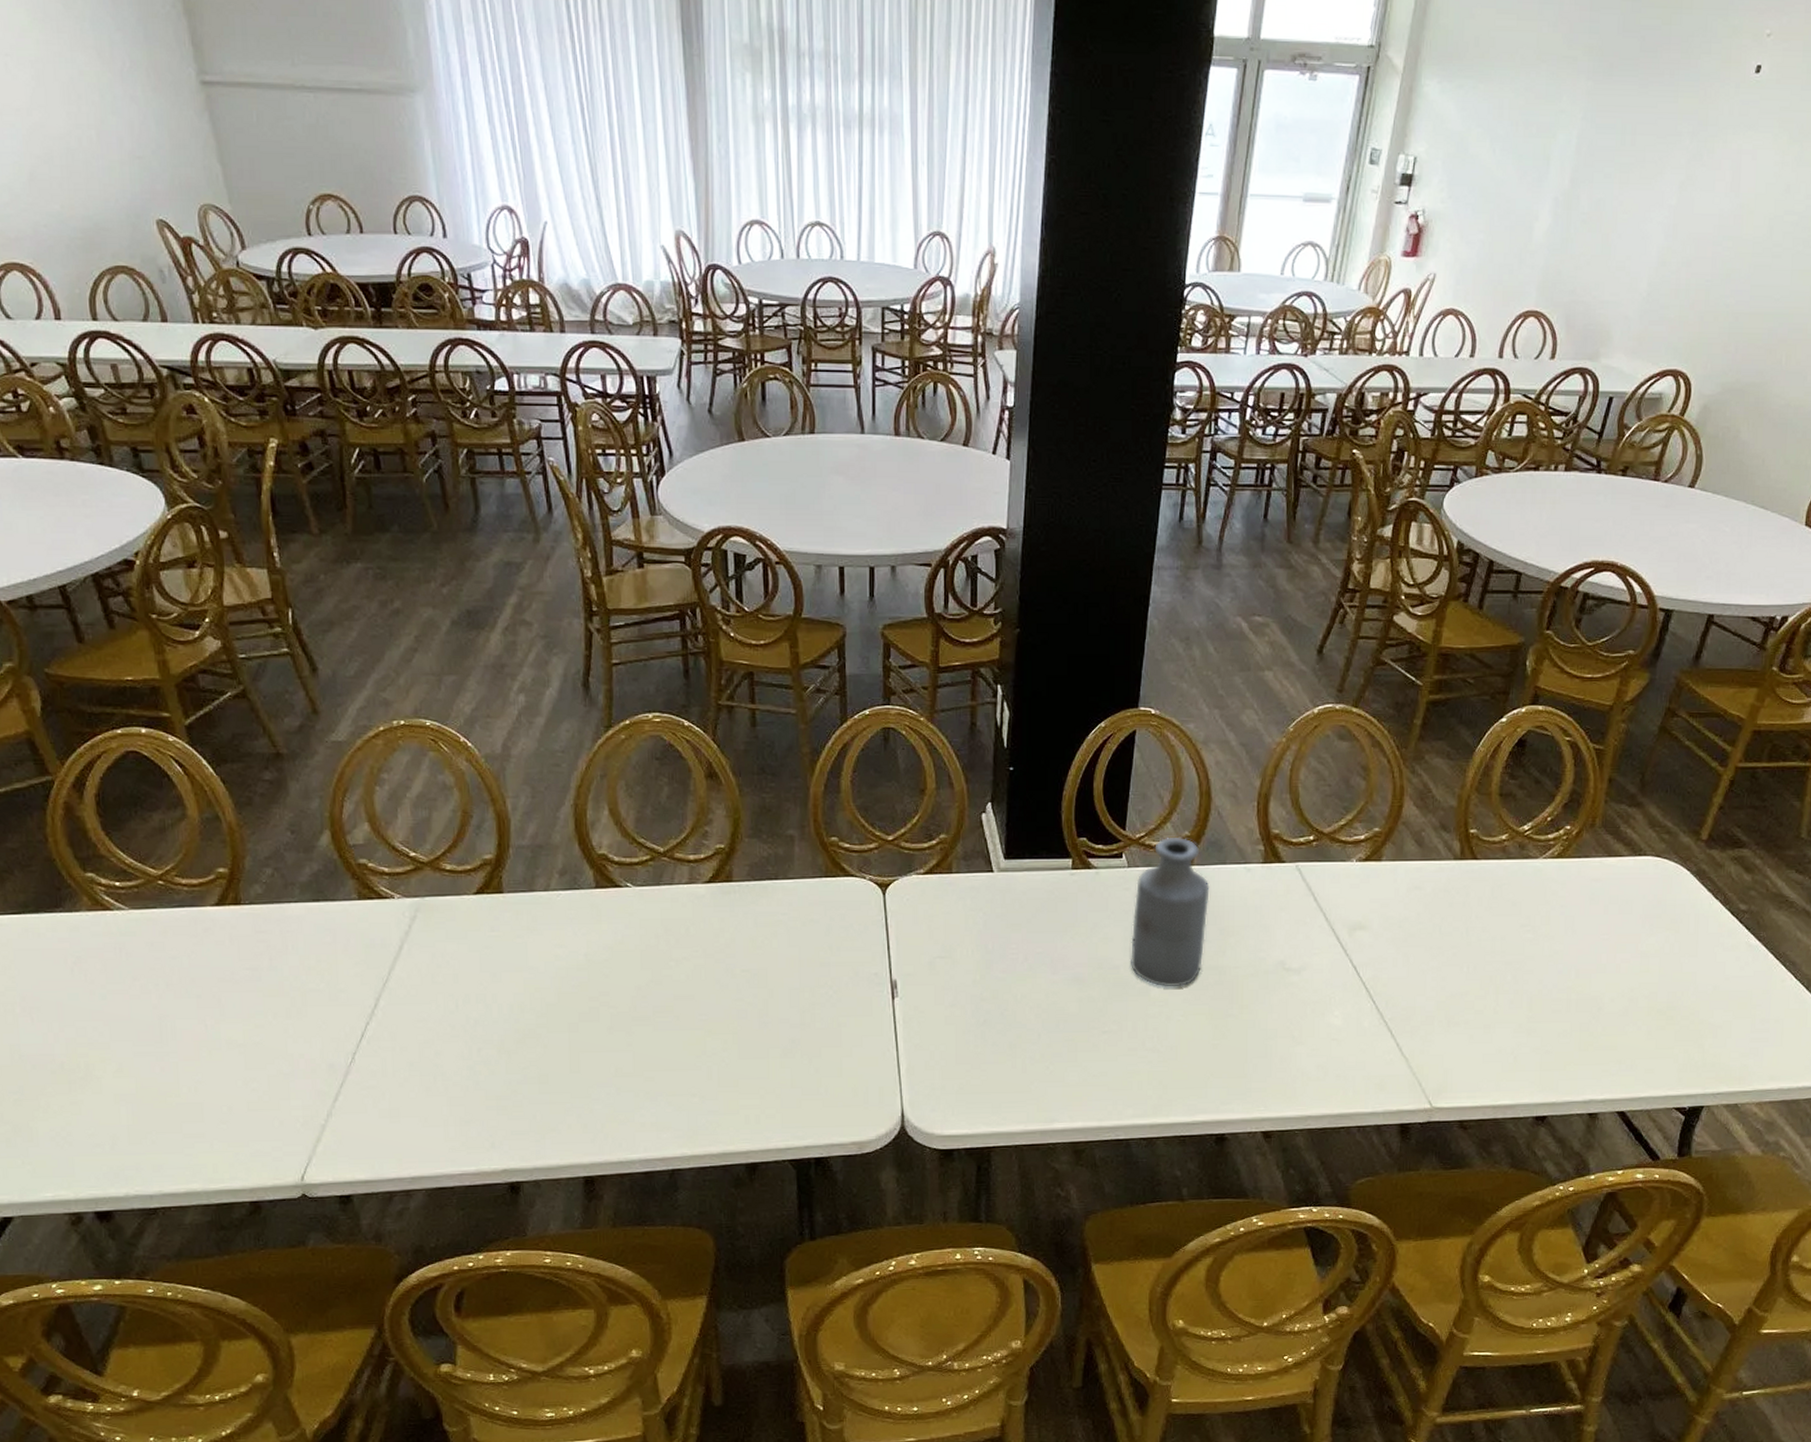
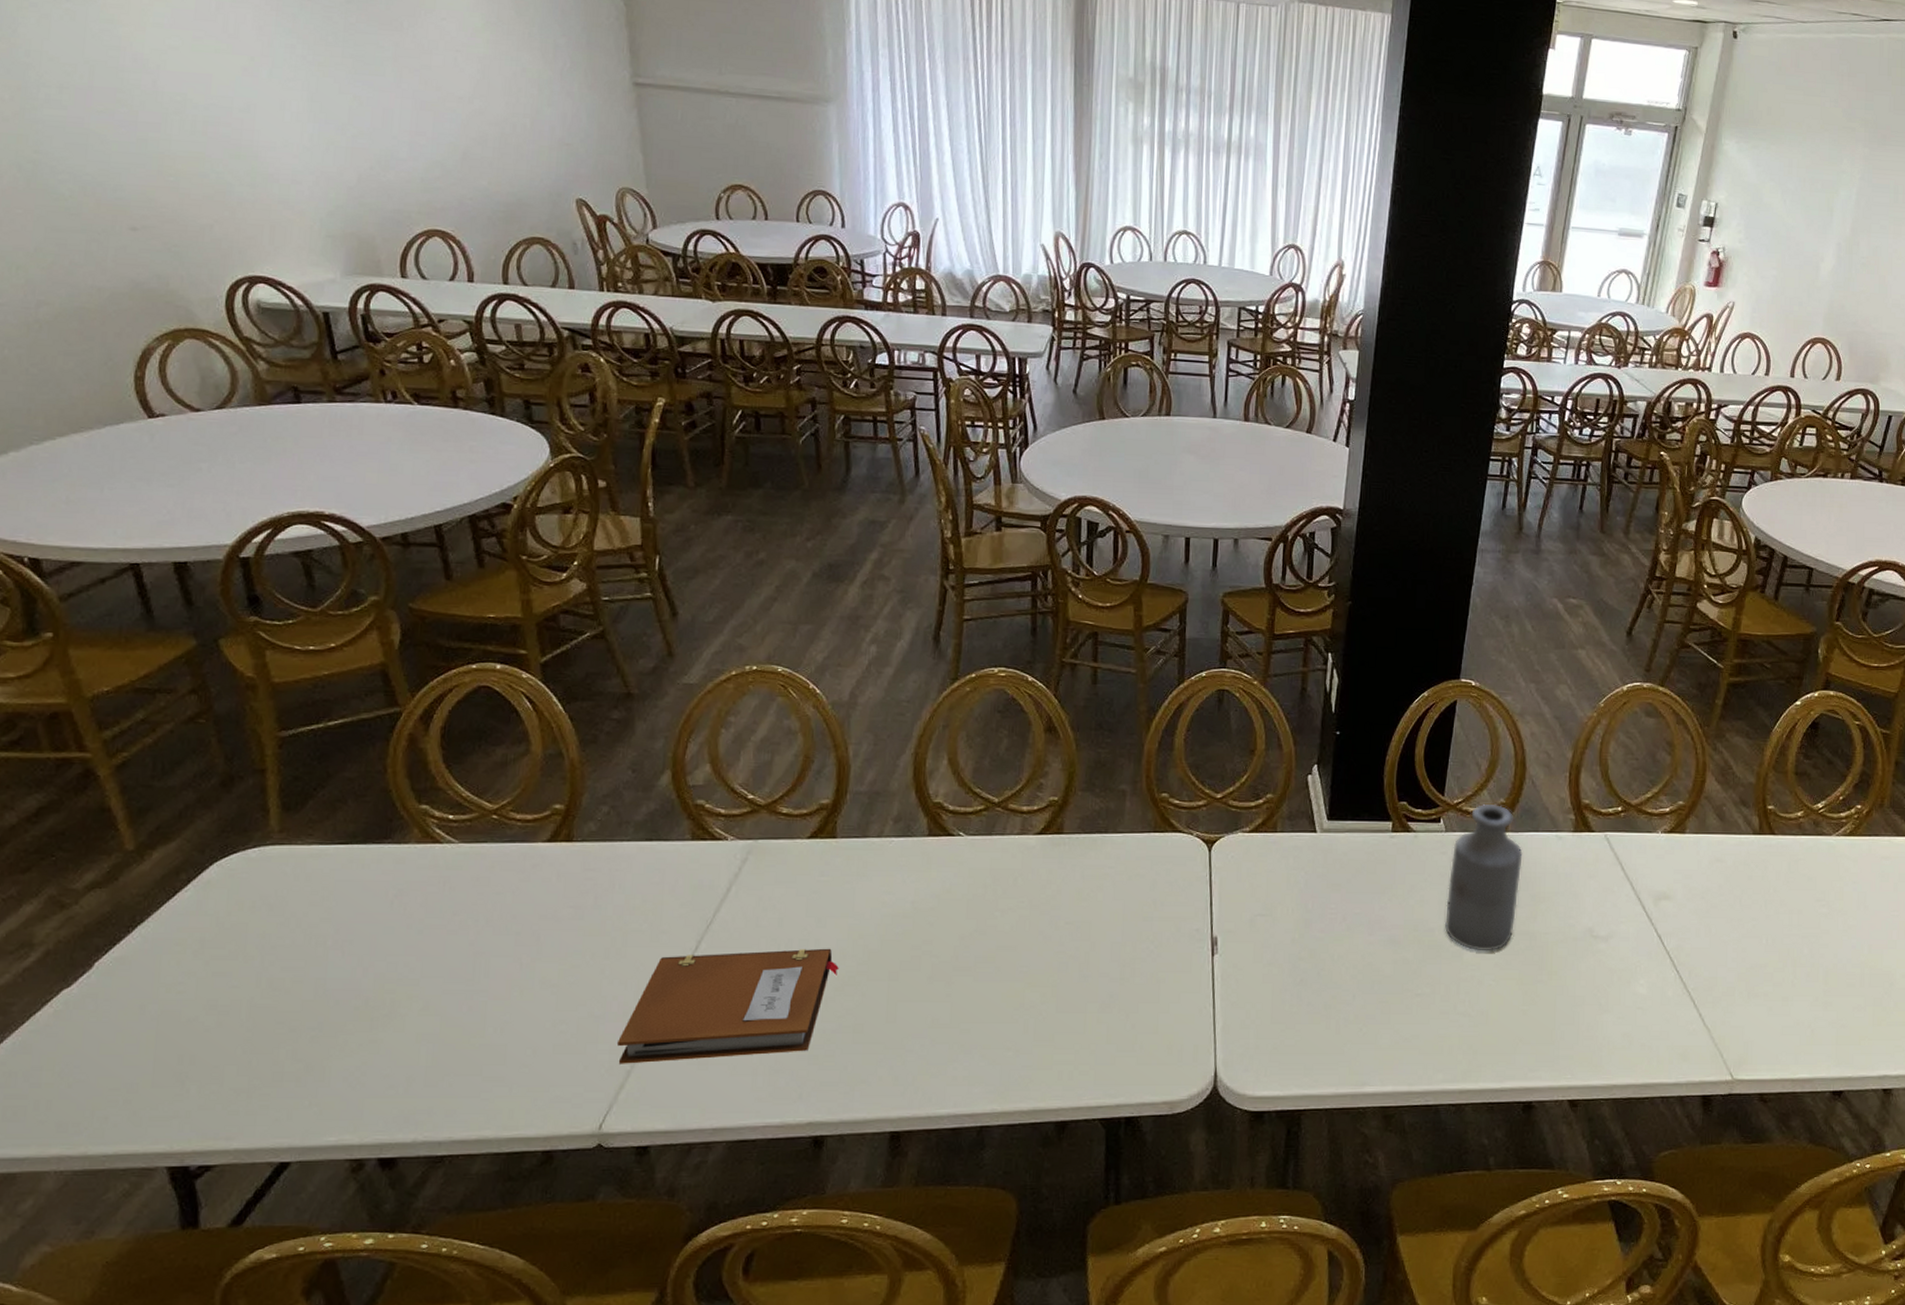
notebook: none [309,1002,518,1119] -> present [618,948,839,1064]

